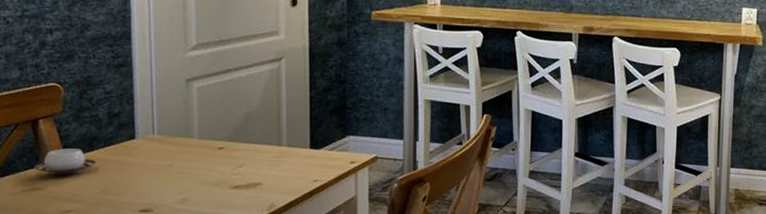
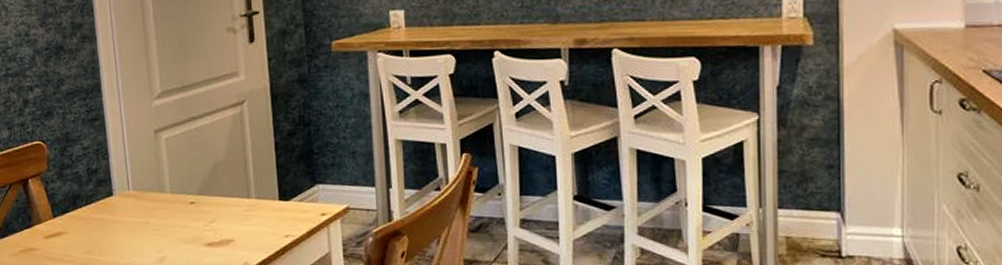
cup: present [34,149,97,174] -> none [28,208,81,234]

